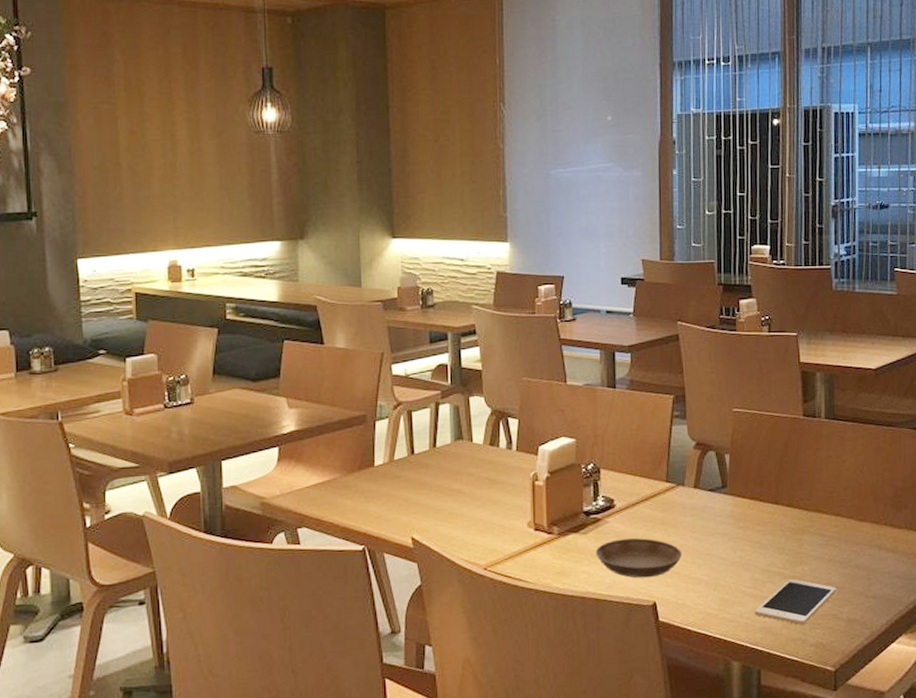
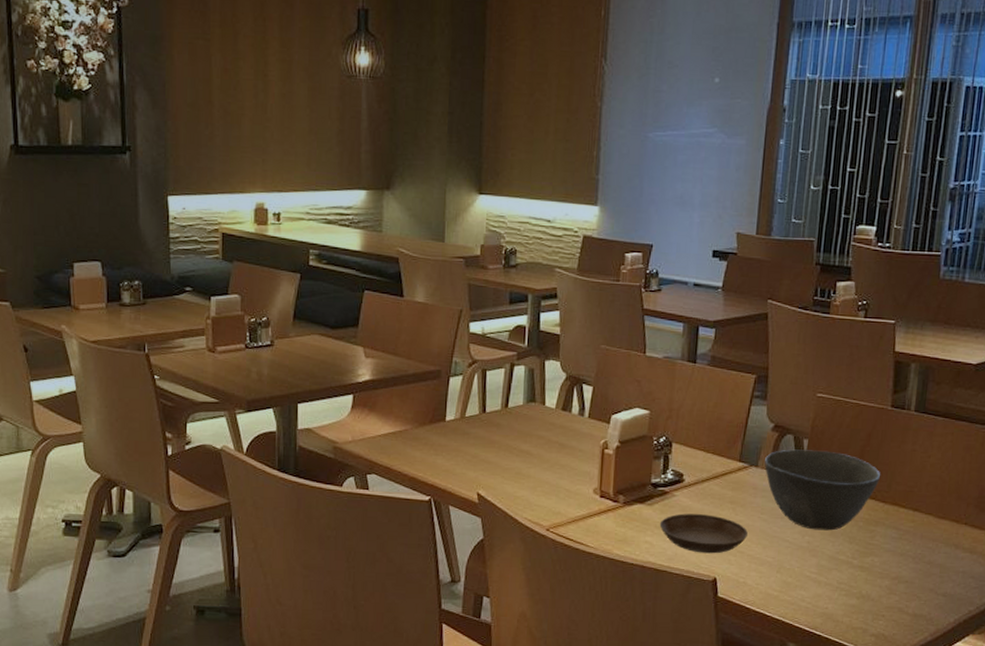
bowl: none [691,464,801,544] -> present [764,449,881,531]
cell phone: present [755,578,836,625] -> none [817,568,905,614]

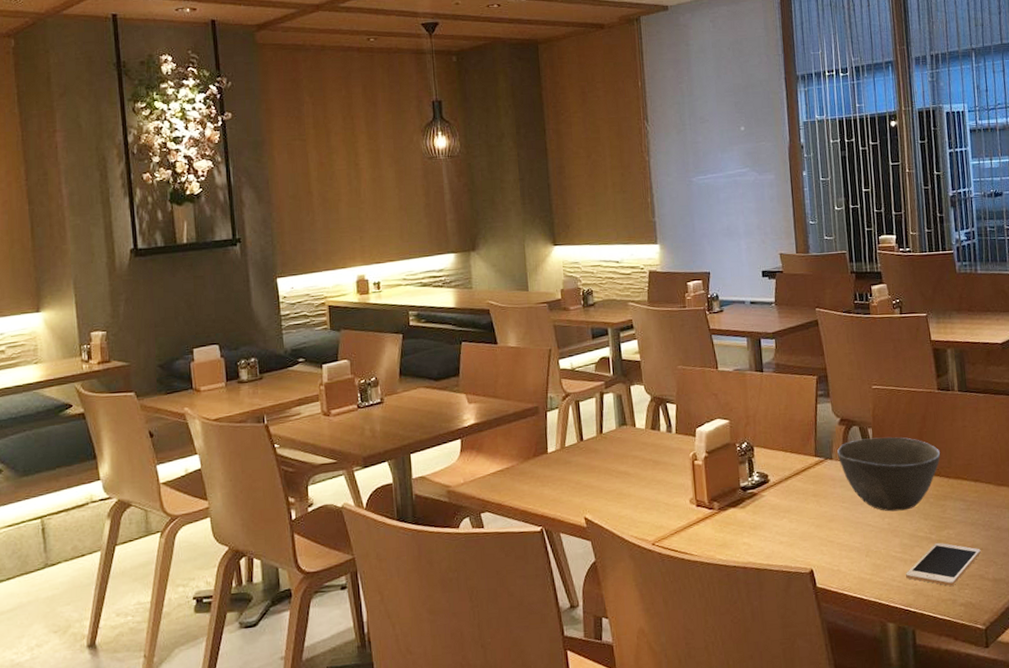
saucer: present [659,513,748,554] -> none [754,509,834,548]
cell phone: none [817,568,905,614] -> present [906,542,981,586]

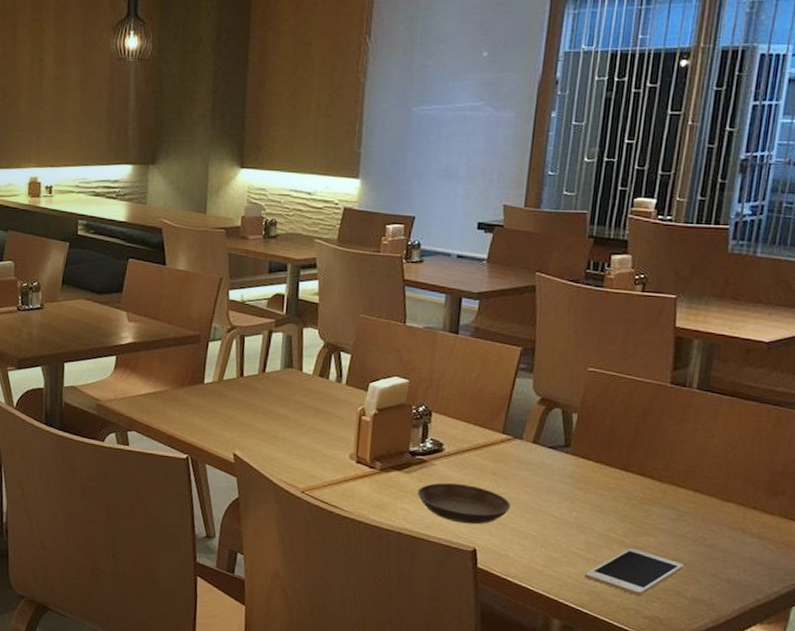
saucer: none [754,509,834,548] -> present [417,482,510,525]
bowl: present [837,436,941,512] -> none [529,423,658,508]

